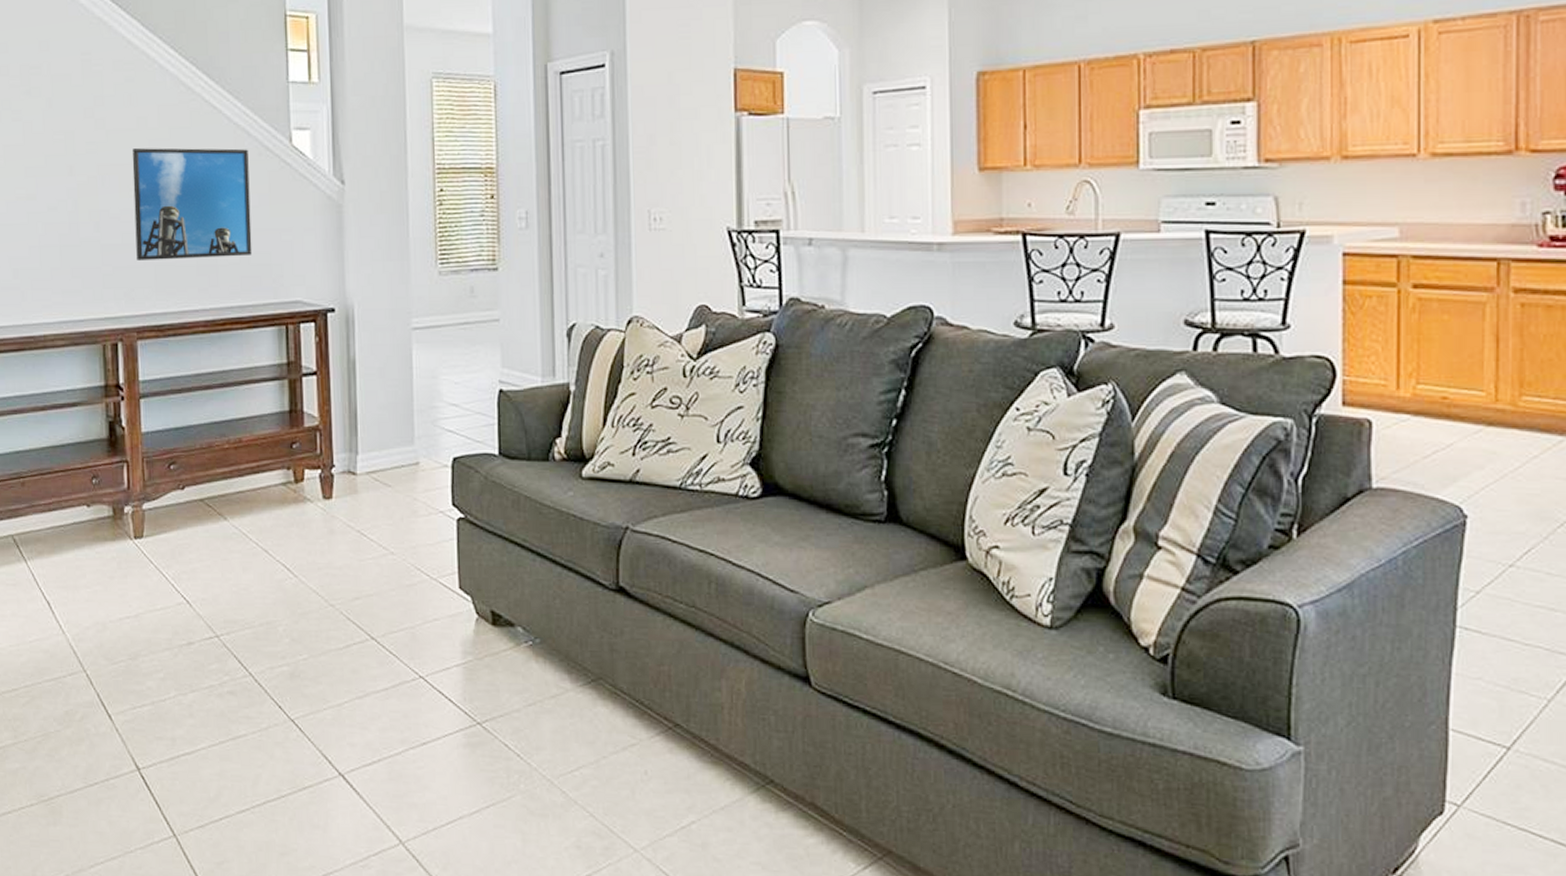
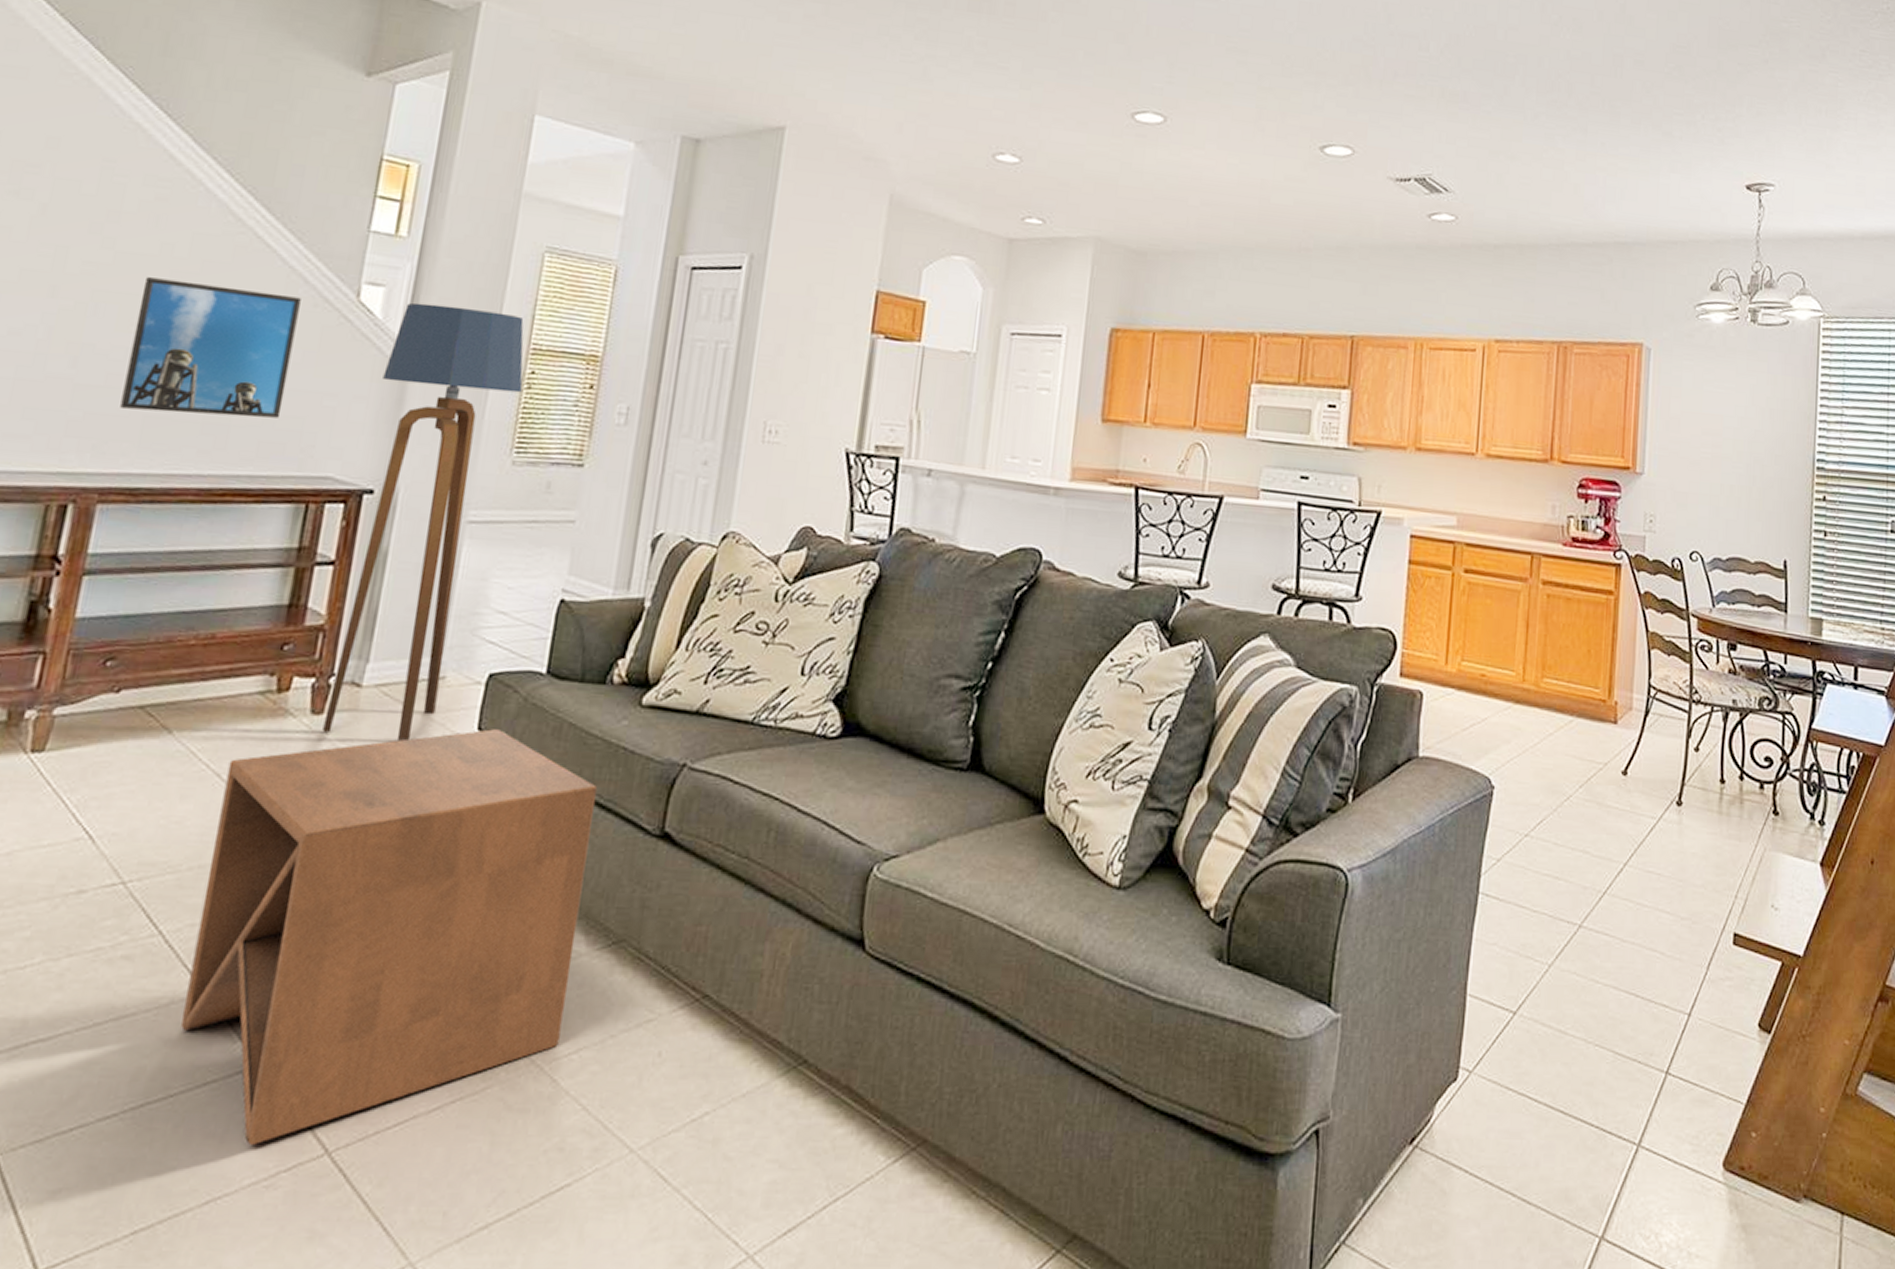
side table: none [272,504,562,836] -> present [180,729,598,1146]
floor lamp: none [323,139,435,518] -> present [322,302,524,742]

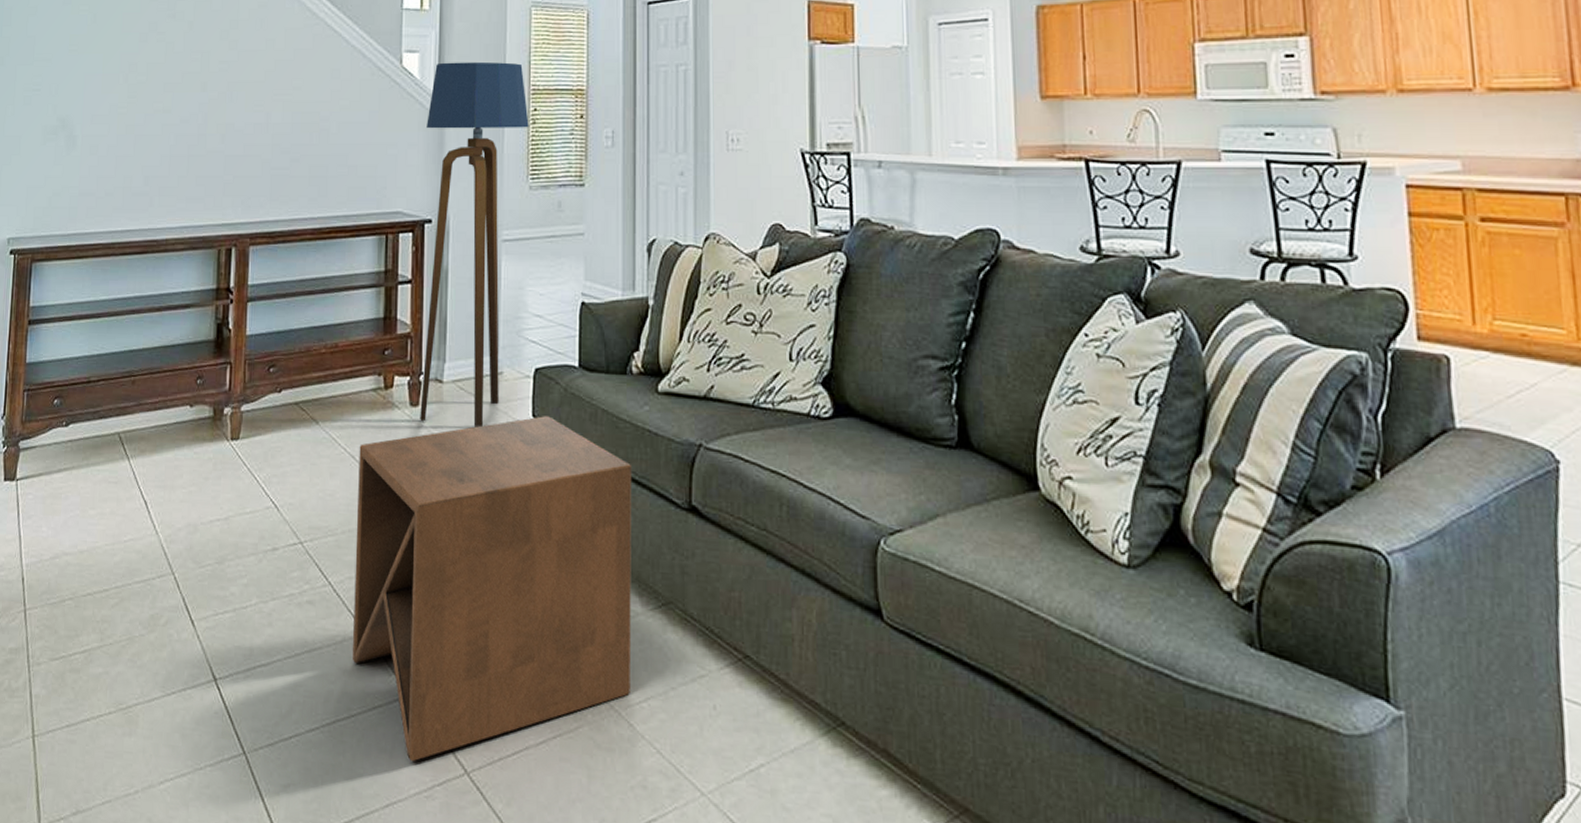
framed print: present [120,277,301,418] -> none [255,67,362,170]

